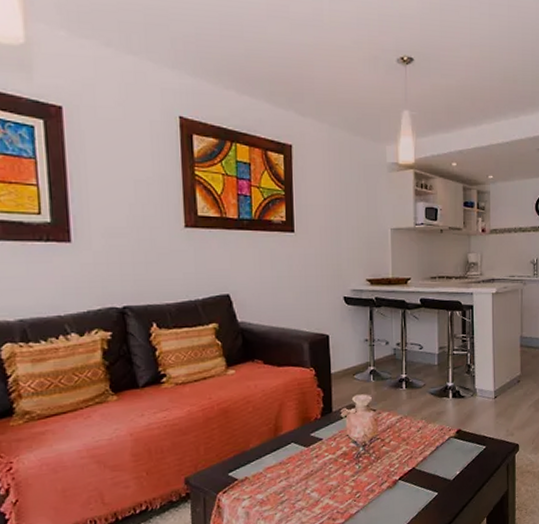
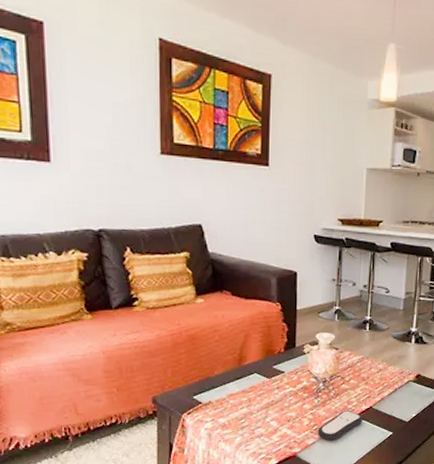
remote control: none [360,474,406,508] -> present [317,411,363,441]

